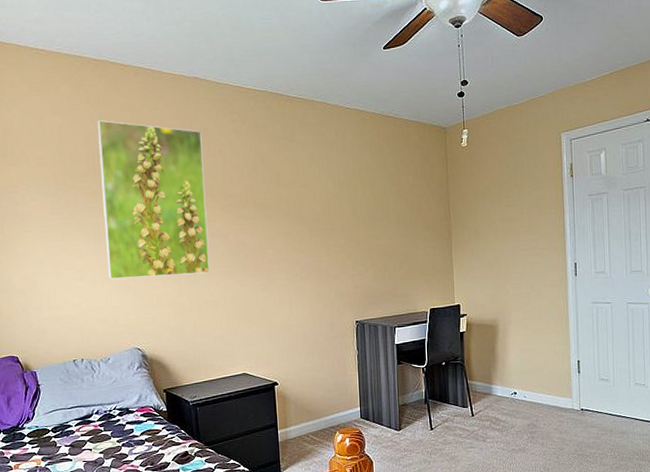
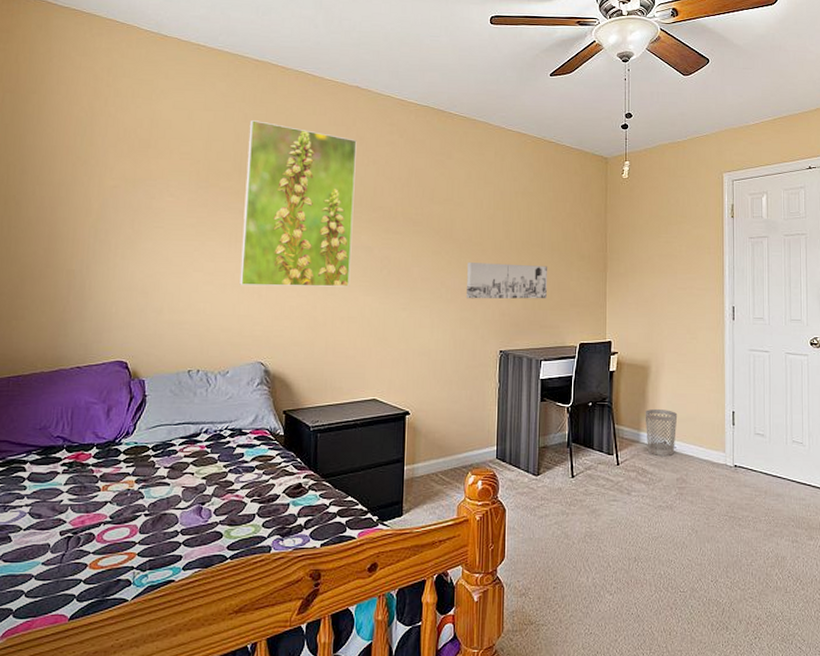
wall art: none [319,238,396,275] -> present [467,263,547,299]
wastebasket: none [495,363,526,405] -> present [645,409,678,456]

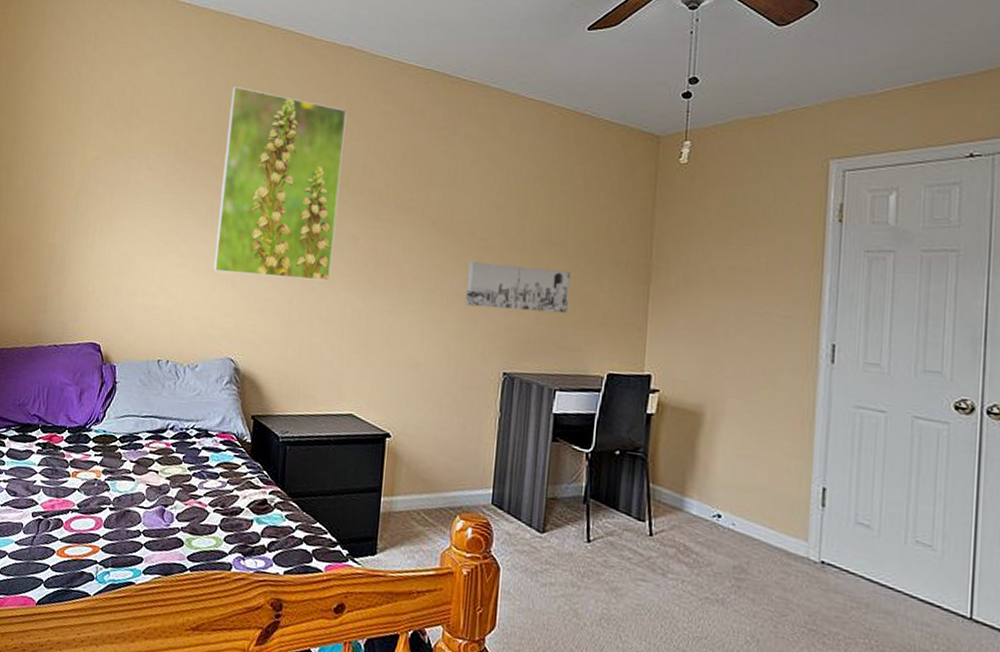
wastebasket: present [645,409,678,456] -> none [692,469,740,534]

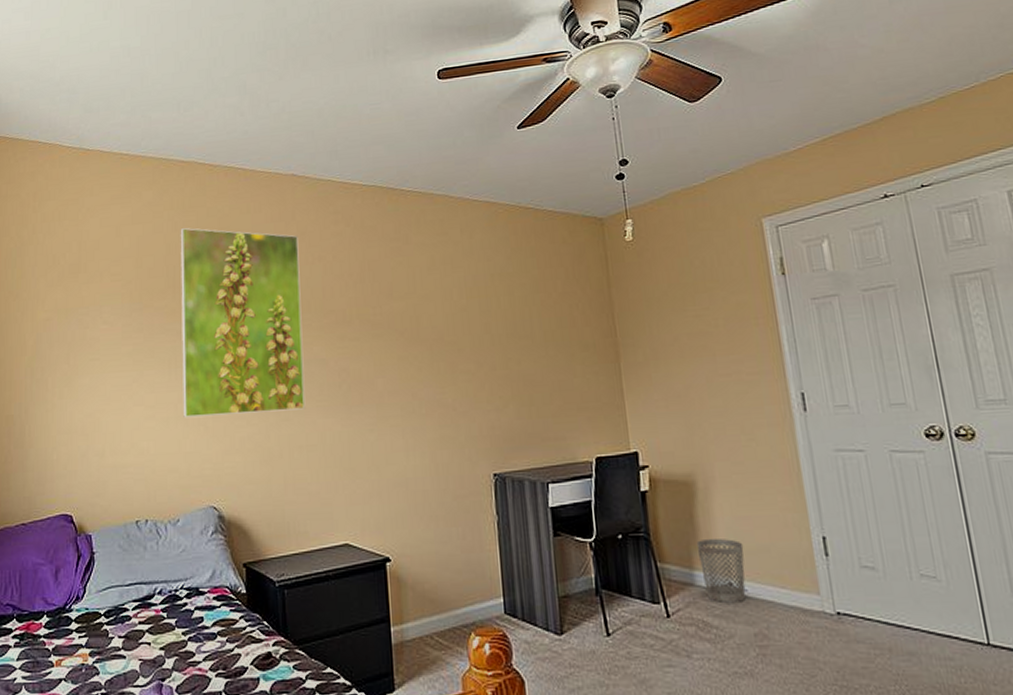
wall art: present [466,261,570,314] -> none [442,362,545,412]
wastebasket: none [692,469,740,534] -> present [696,539,746,602]

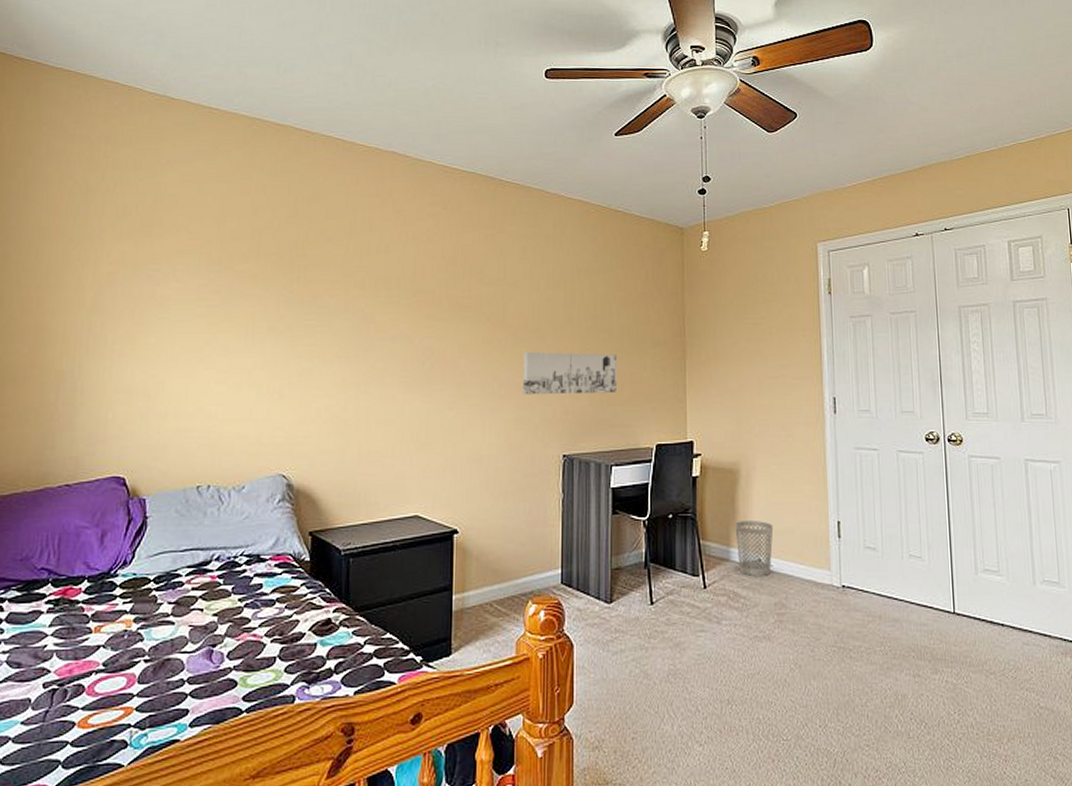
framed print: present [180,227,306,418] -> none [257,191,393,385]
wall art: none [442,362,545,412] -> present [523,352,616,395]

